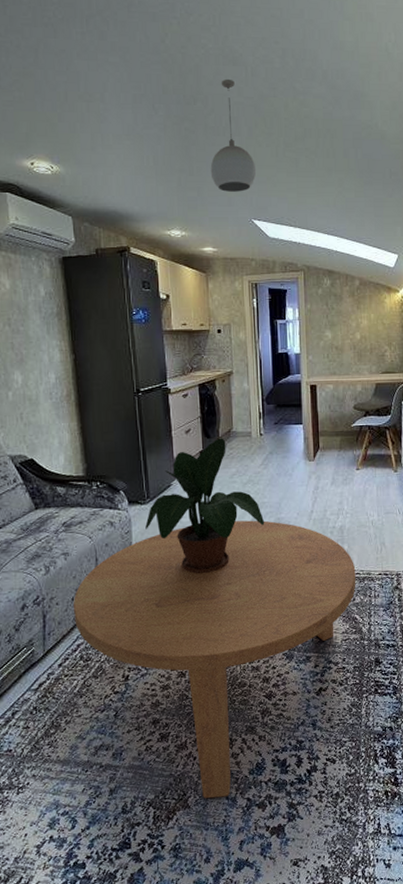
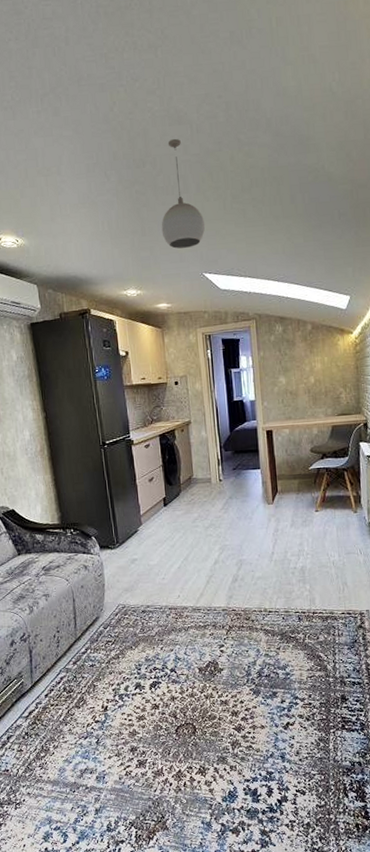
coffee table: present [73,520,356,799] -> none [55,562,320,822]
potted plant: present [145,438,265,574] -> none [116,484,228,613]

